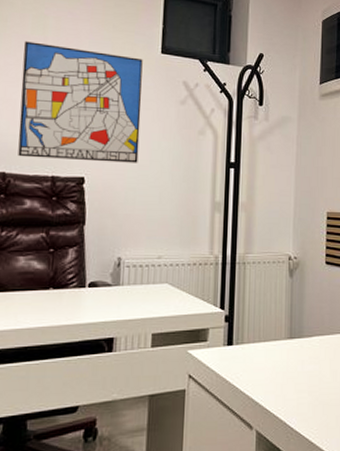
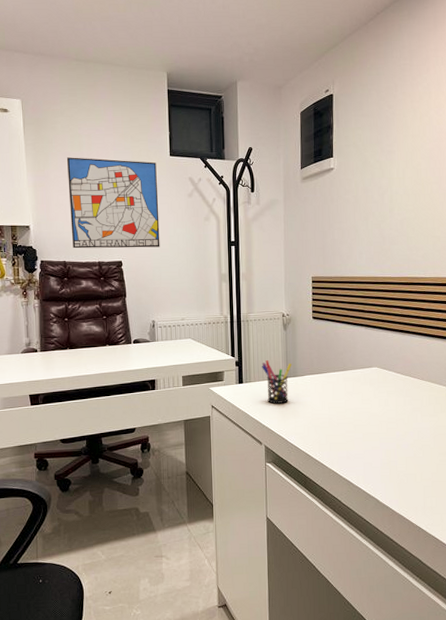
pen holder: none [259,315,297,373] -> present [262,360,292,404]

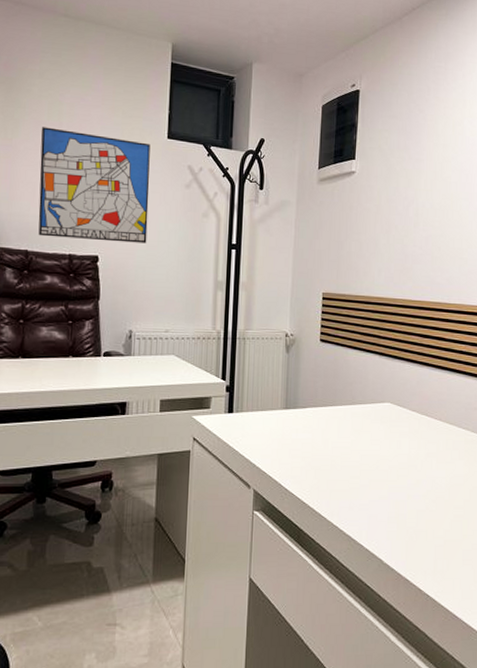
pen holder: present [262,360,292,404] -> none [257,387,292,440]

